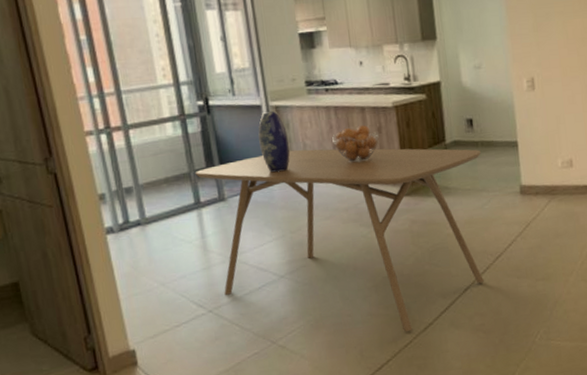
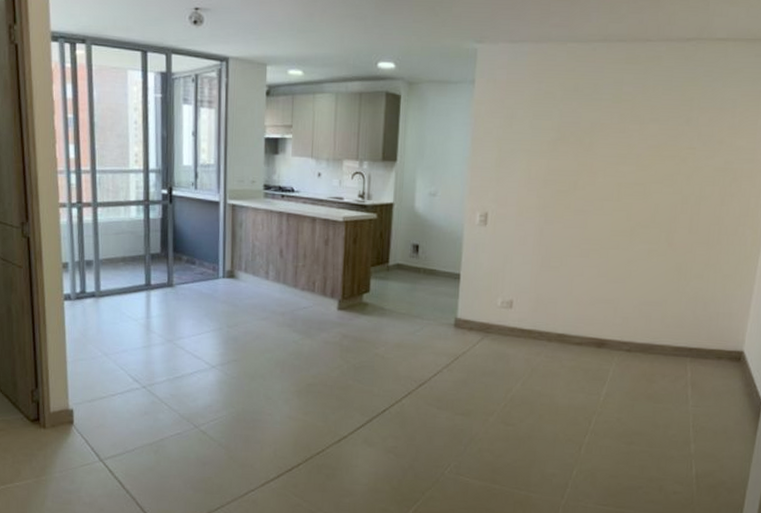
dining table: present [195,148,484,332] -> none [150,249,422,440]
vase: present [258,110,291,173] -> none [212,208,240,268]
fruit basket: present [332,125,380,163] -> none [280,234,326,271]

